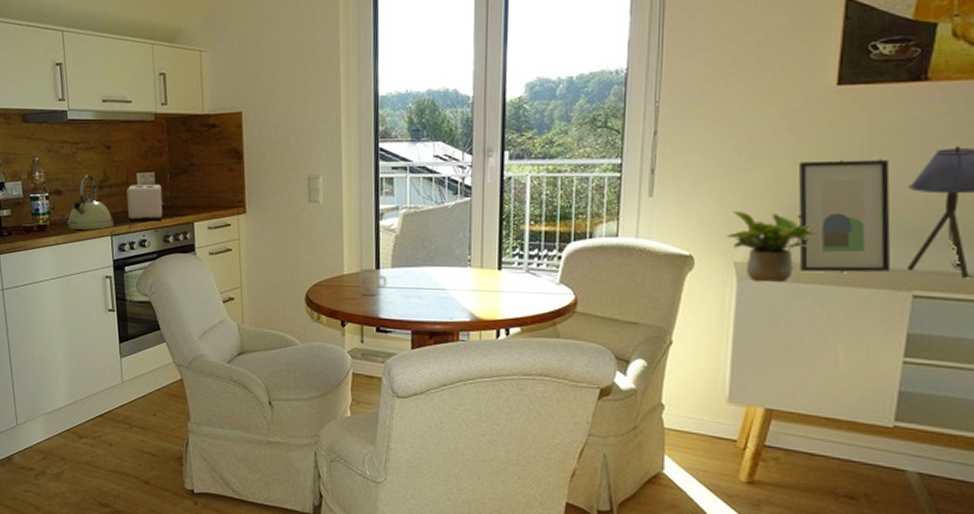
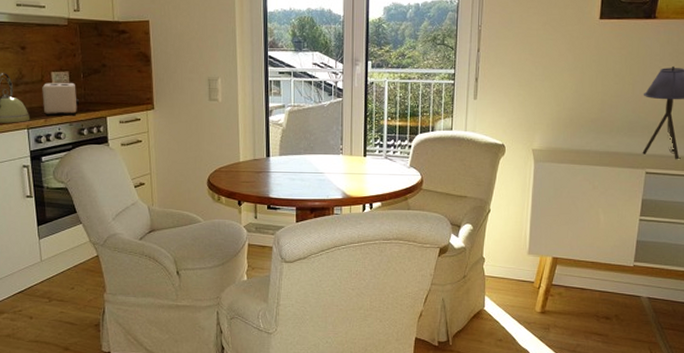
mug: present [357,268,388,296] -> none [251,157,276,180]
potted plant: present [727,211,818,283] -> none [528,111,587,165]
picture frame: present [796,159,891,274] -> none [573,74,633,157]

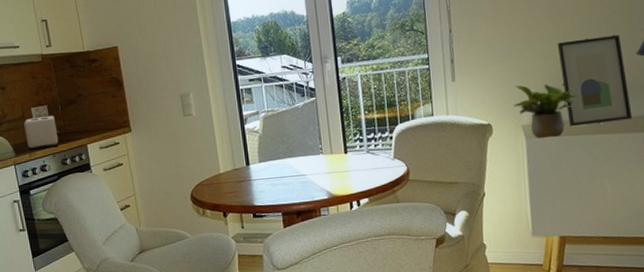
potted plant: none [528,111,587,165] -> present [514,84,578,139]
picture frame: none [573,74,633,157] -> present [557,34,633,126]

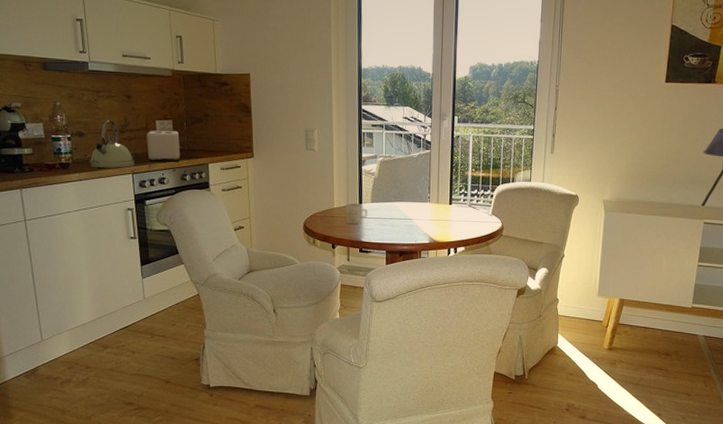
mug: none [232,165,258,189] -> present [345,203,368,225]
potted plant: present [514,84,578,139] -> none [599,165,652,215]
picture frame: present [557,34,633,126] -> none [640,133,693,208]

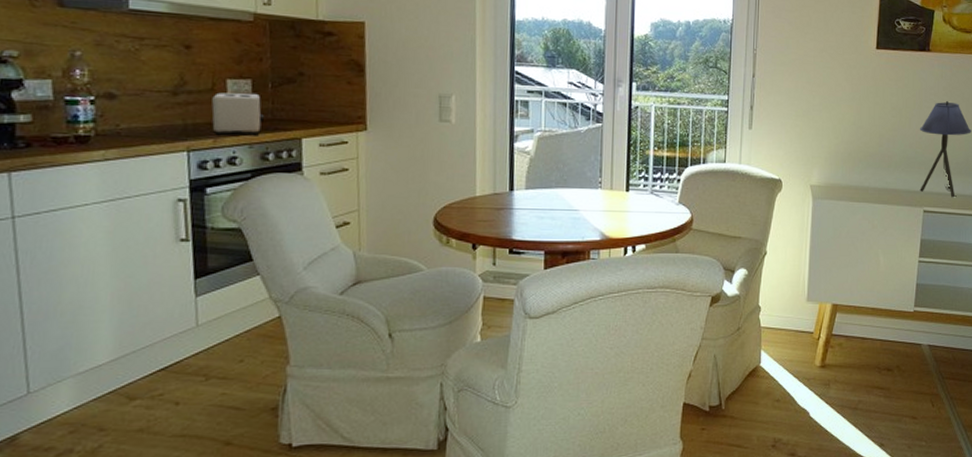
kettle: present [89,119,135,169] -> none [121,76,193,145]
mug: present [345,203,368,225] -> none [490,190,521,218]

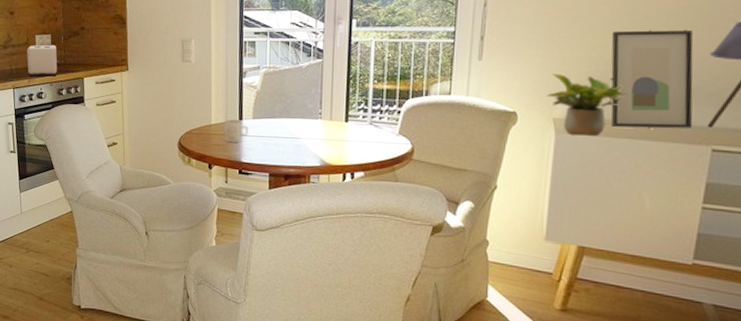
mug: none [490,190,521,218] -> present [223,119,249,143]
potted plant: none [805,144,865,202] -> present [547,74,628,137]
picture frame: none [851,106,911,194] -> present [609,29,694,130]

